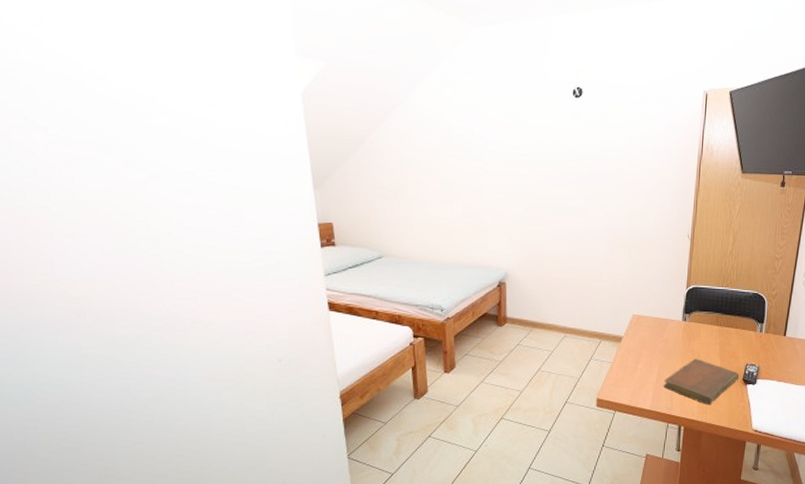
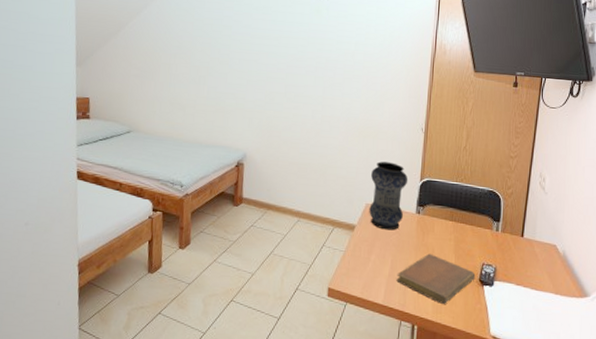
vase: none [636,271,675,339] -> present [369,161,408,231]

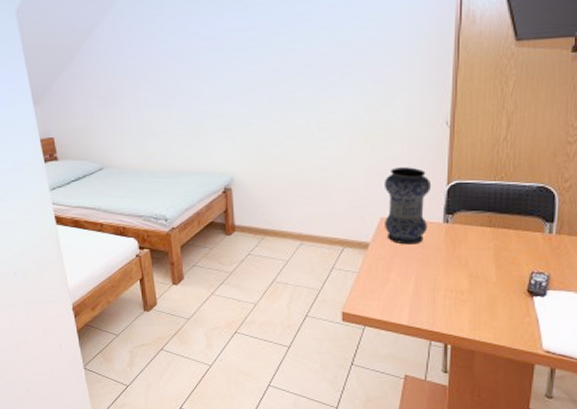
notebook: present [396,253,476,305] -> none [423,266,523,321]

